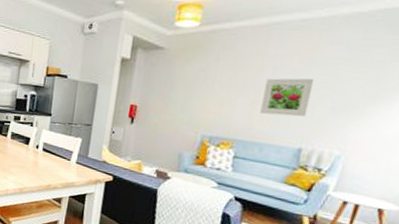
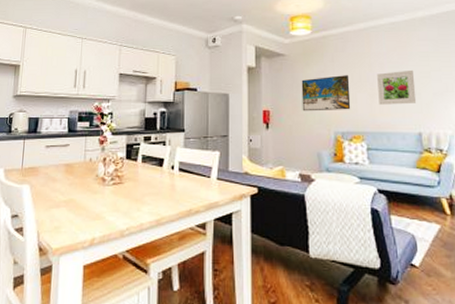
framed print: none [172,76,233,115] -> present [301,75,351,112]

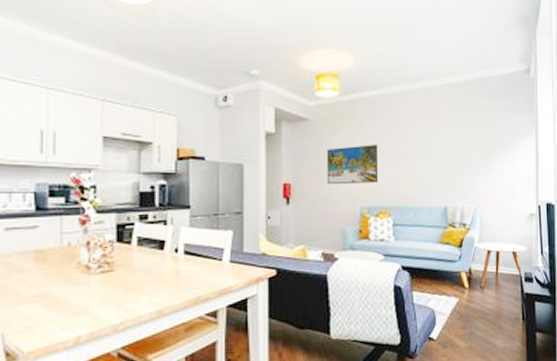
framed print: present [377,69,417,105] -> none [407,140,445,178]

